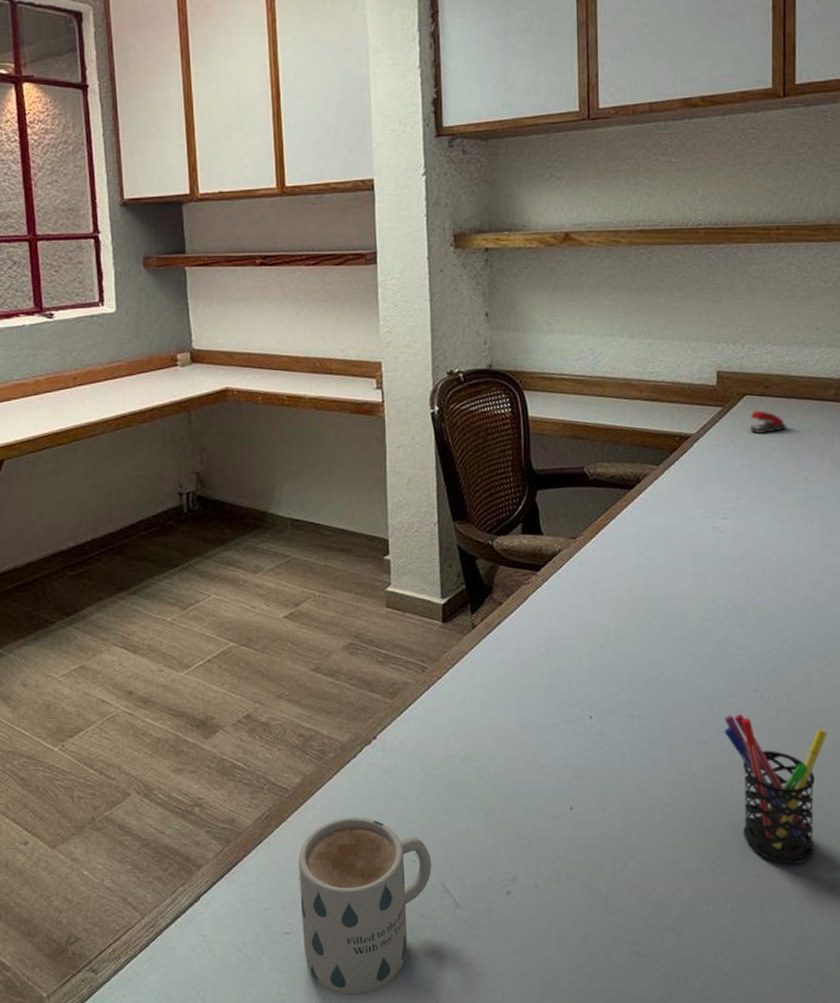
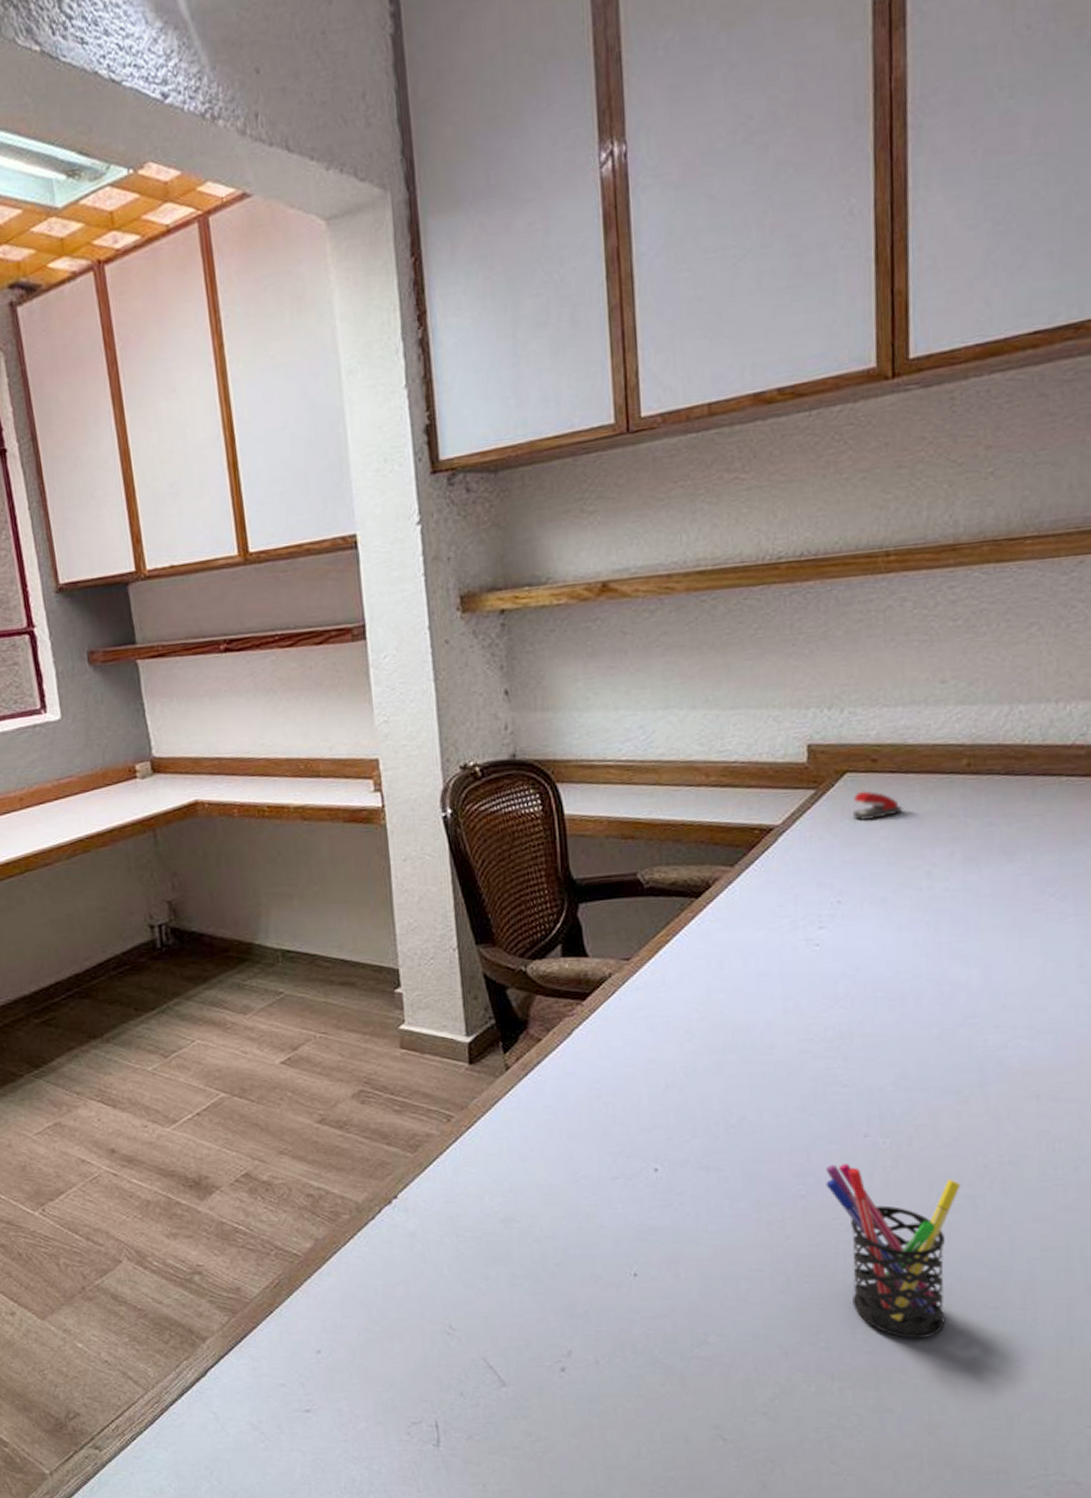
mug: present [298,817,432,996] -> none [315,1285,471,1479]

